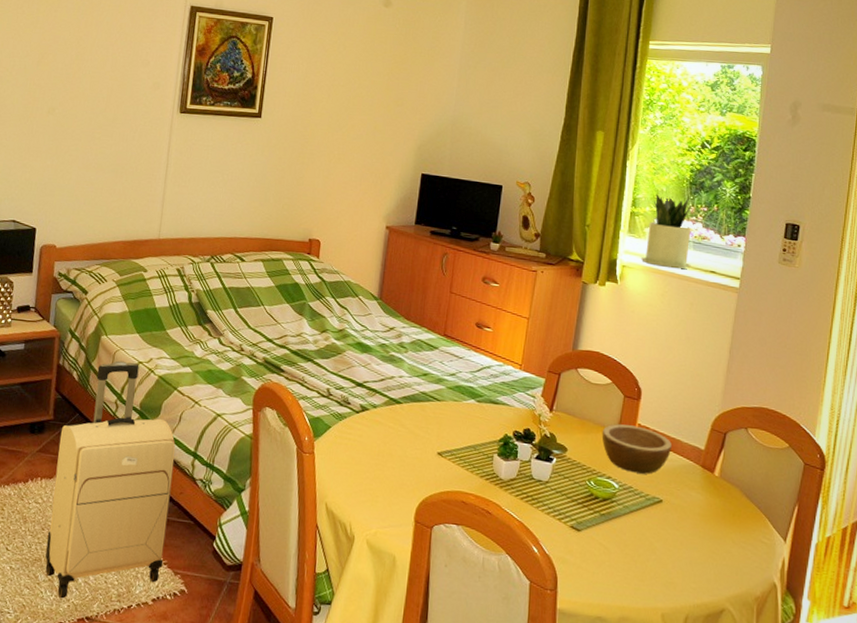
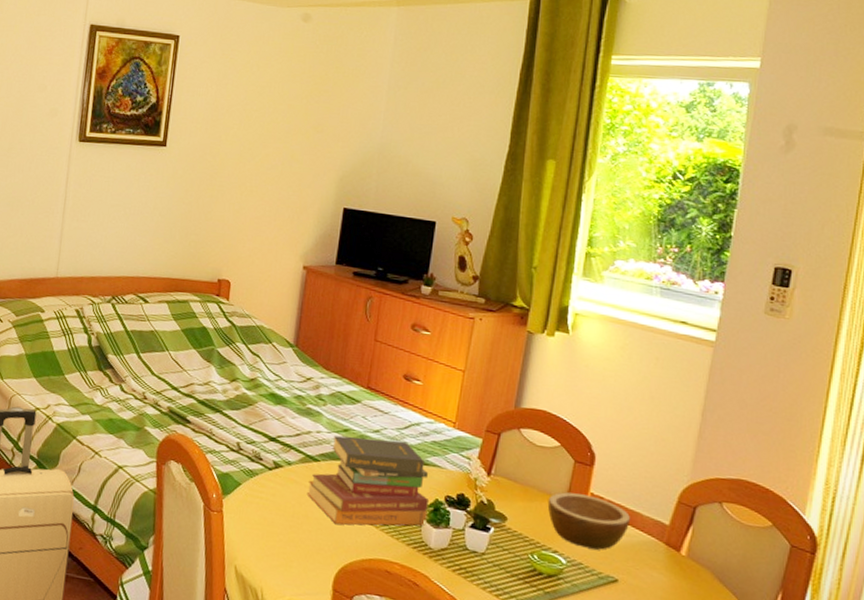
books: none [390,380,499,461] -> present [306,435,428,526]
planter: present [640,194,692,270] -> none [597,232,660,319]

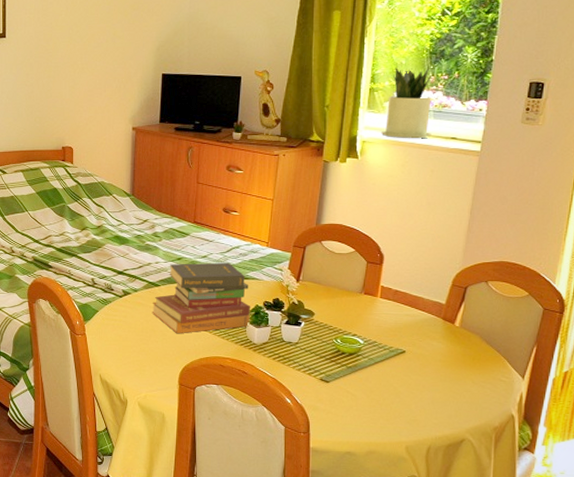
bowl: present [547,492,631,550] -> none [346,288,415,330]
planter: none [597,232,660,319] -> present [380,67,432,139]

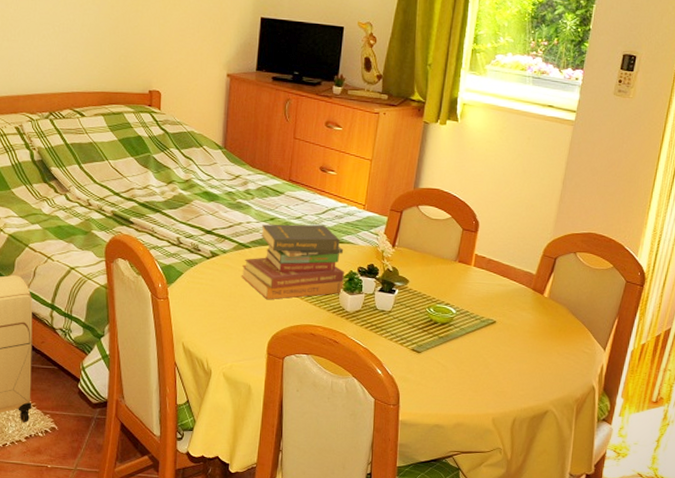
planter: present [380,67,432,139] -> none [481,30,533,105]

